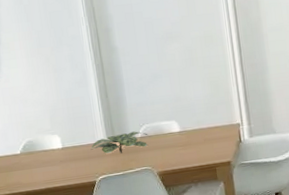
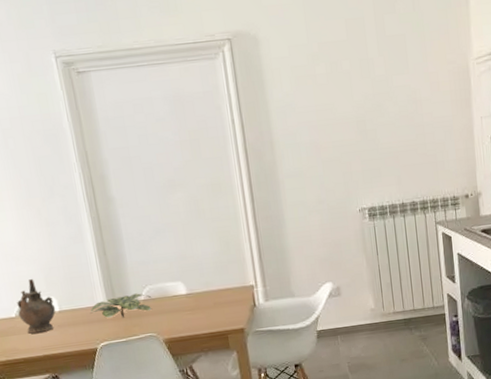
ceremonial vessel: none [22,118,59,169] -> present [16,278,56,334]

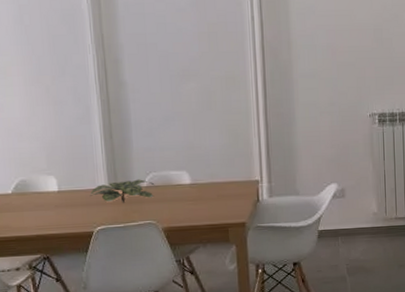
ceremonial vessel: present [16,278,56,334] -> none [14,156,55,212]

